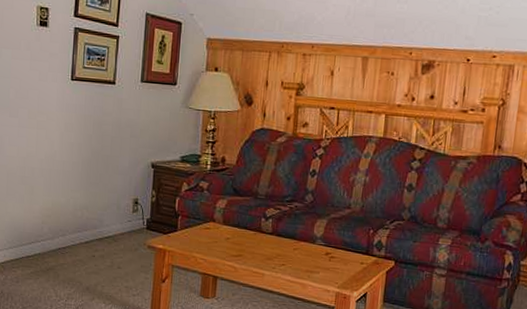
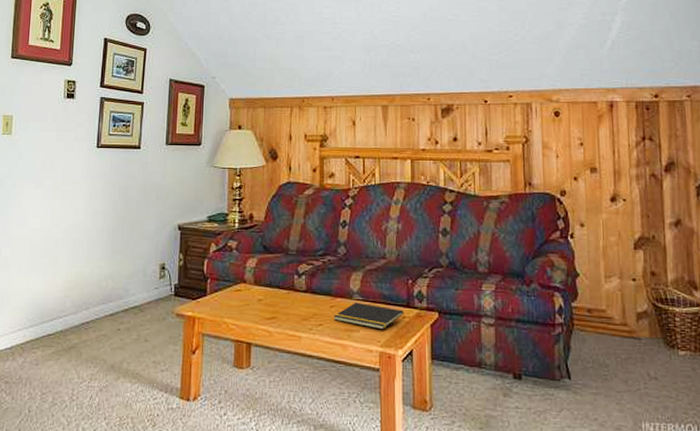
notepad: none [296,246,362,273] -> present [333,302,404,330]

